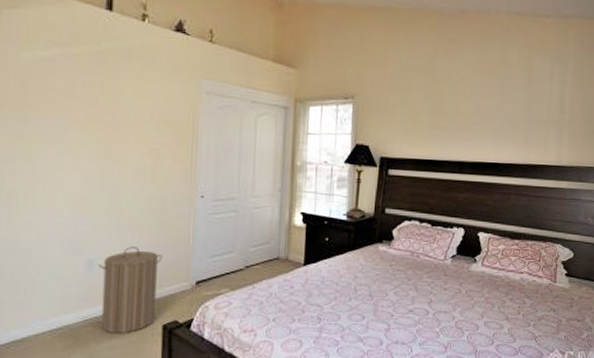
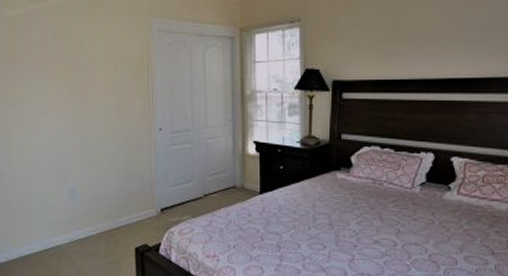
laundry hamper: present [97,247,163,334] -> none [78,177,130,255]

